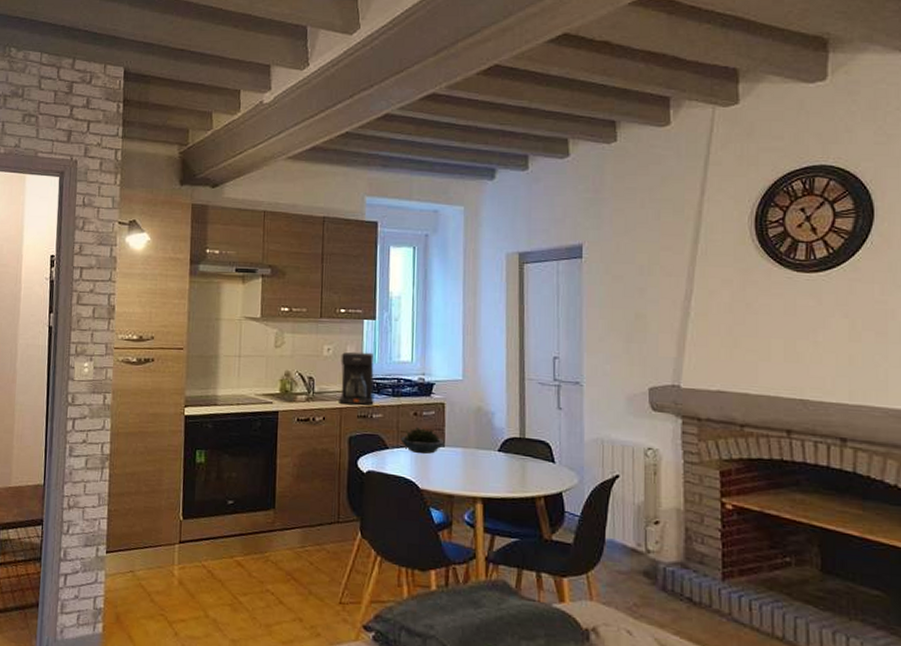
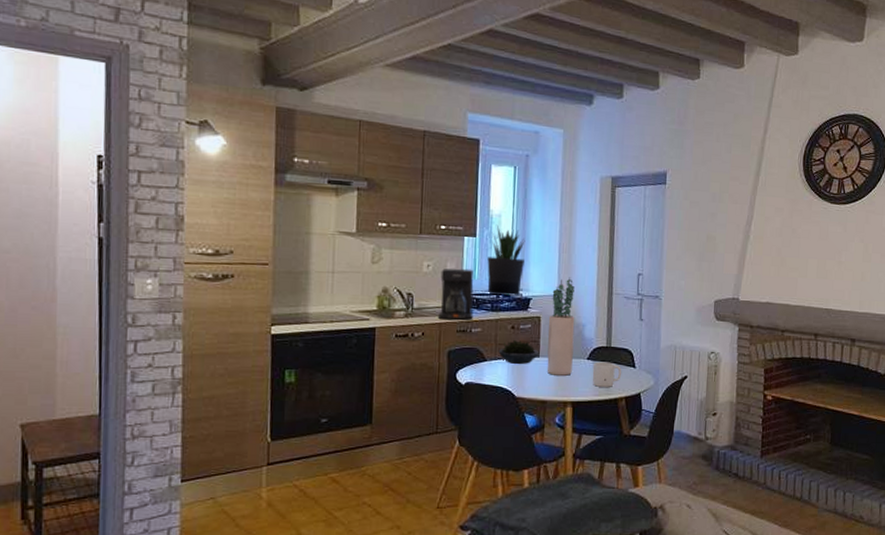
planter: none [387,306,427,381] -> present [487,224,525,296]
vase: none [453,361,483,468] -> present [546,277,575,376]
mug: none [504,454,539,484] -> present [592,361,622,387]

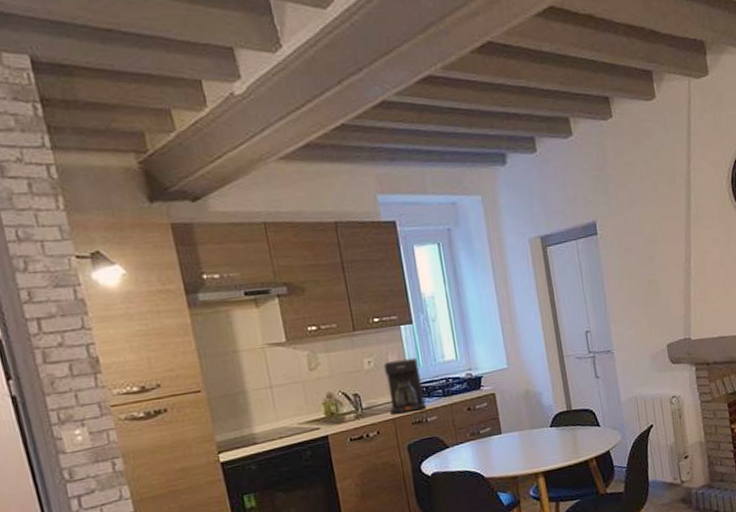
planter: present [487,224,525,296] -> none [428,307,469,380]
succulent plant: present [498,340,540,364] -> none [458,421,501,446]
vase: present [546,277,575,376] -> none [502,347,538,450]
mug: present [592,361,622,387] -> none [556,425,588,453]

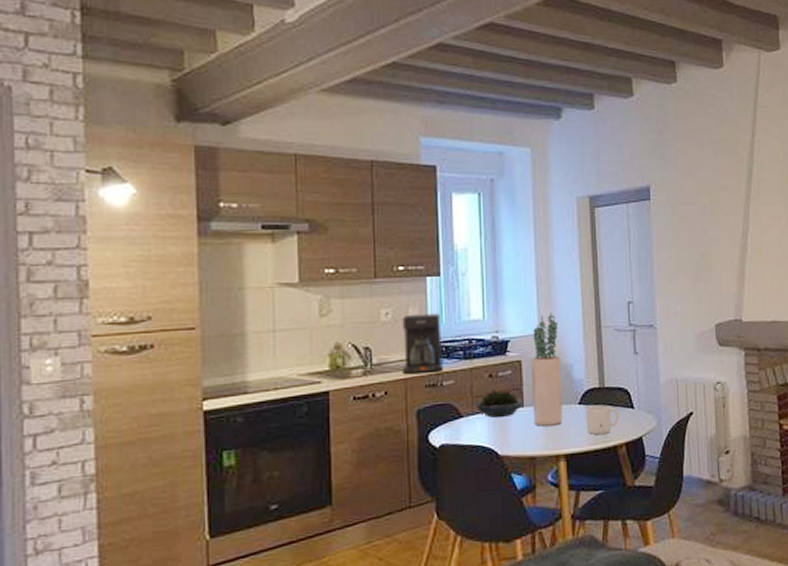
succulent plant: none [458,421,501,446] -> present [475,390,524,418]
vase: none [502,347,538,450] -> present [530,312,562,426]
mug: none [556,425,588,453] -> present [585,404,620,435]

